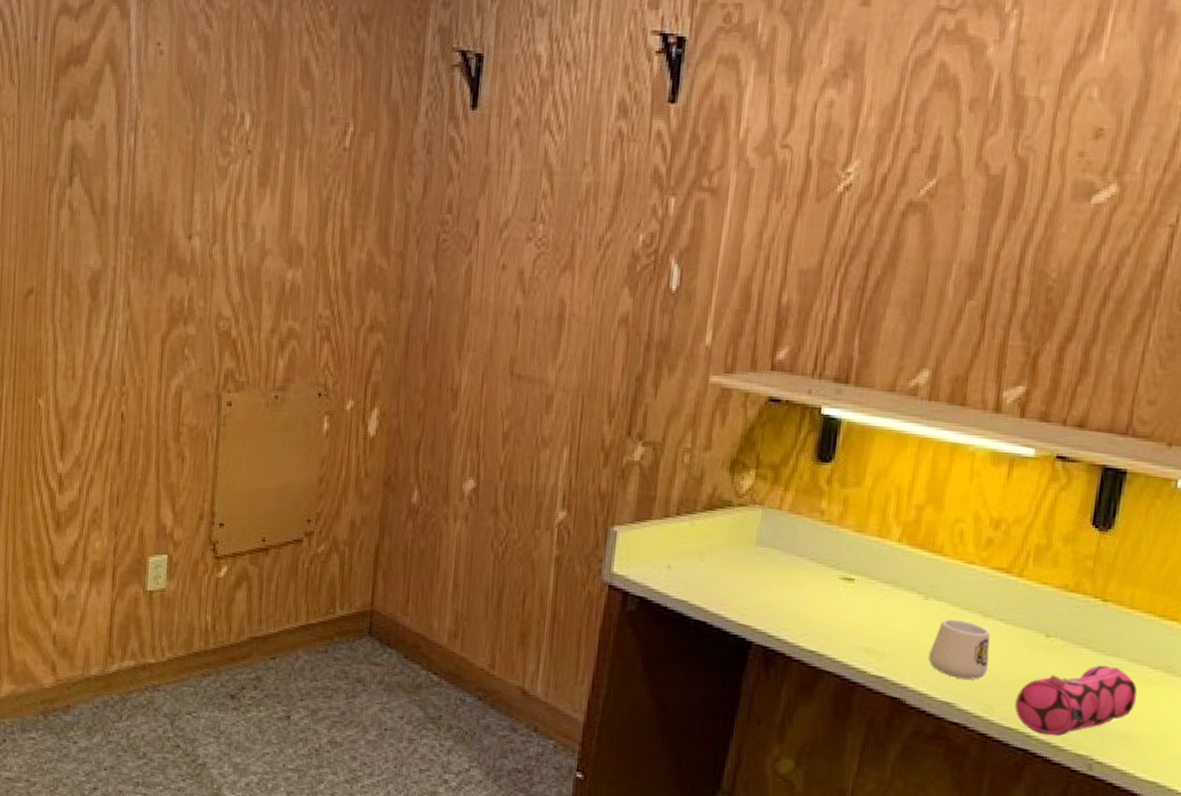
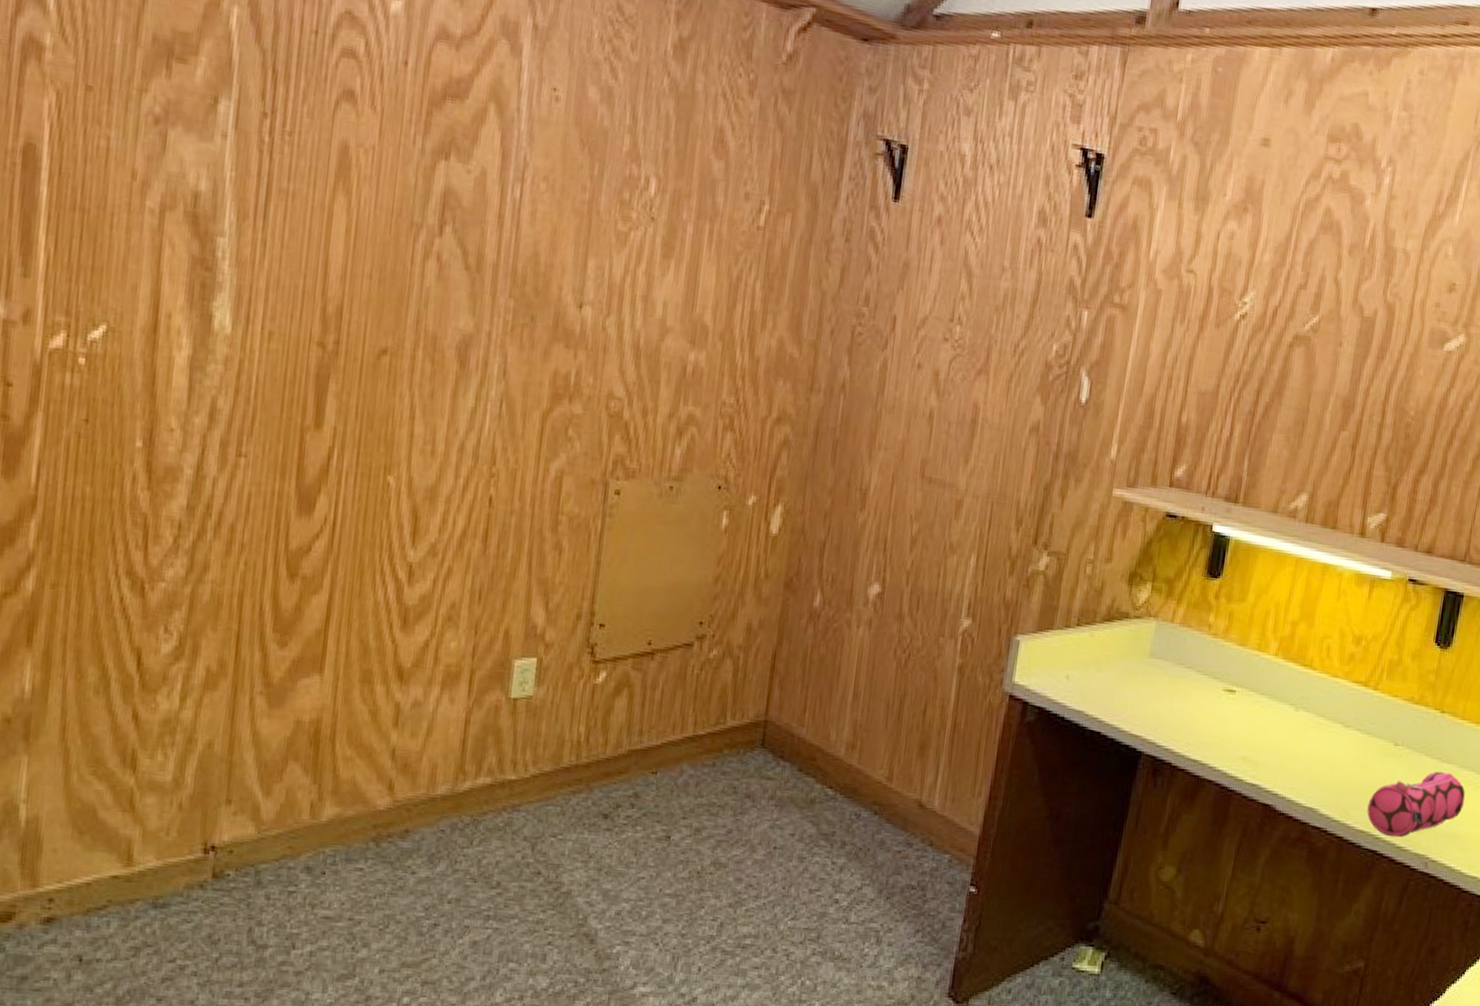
mug: present [928,618,990,680] -> none [1296,729,1349,786]

